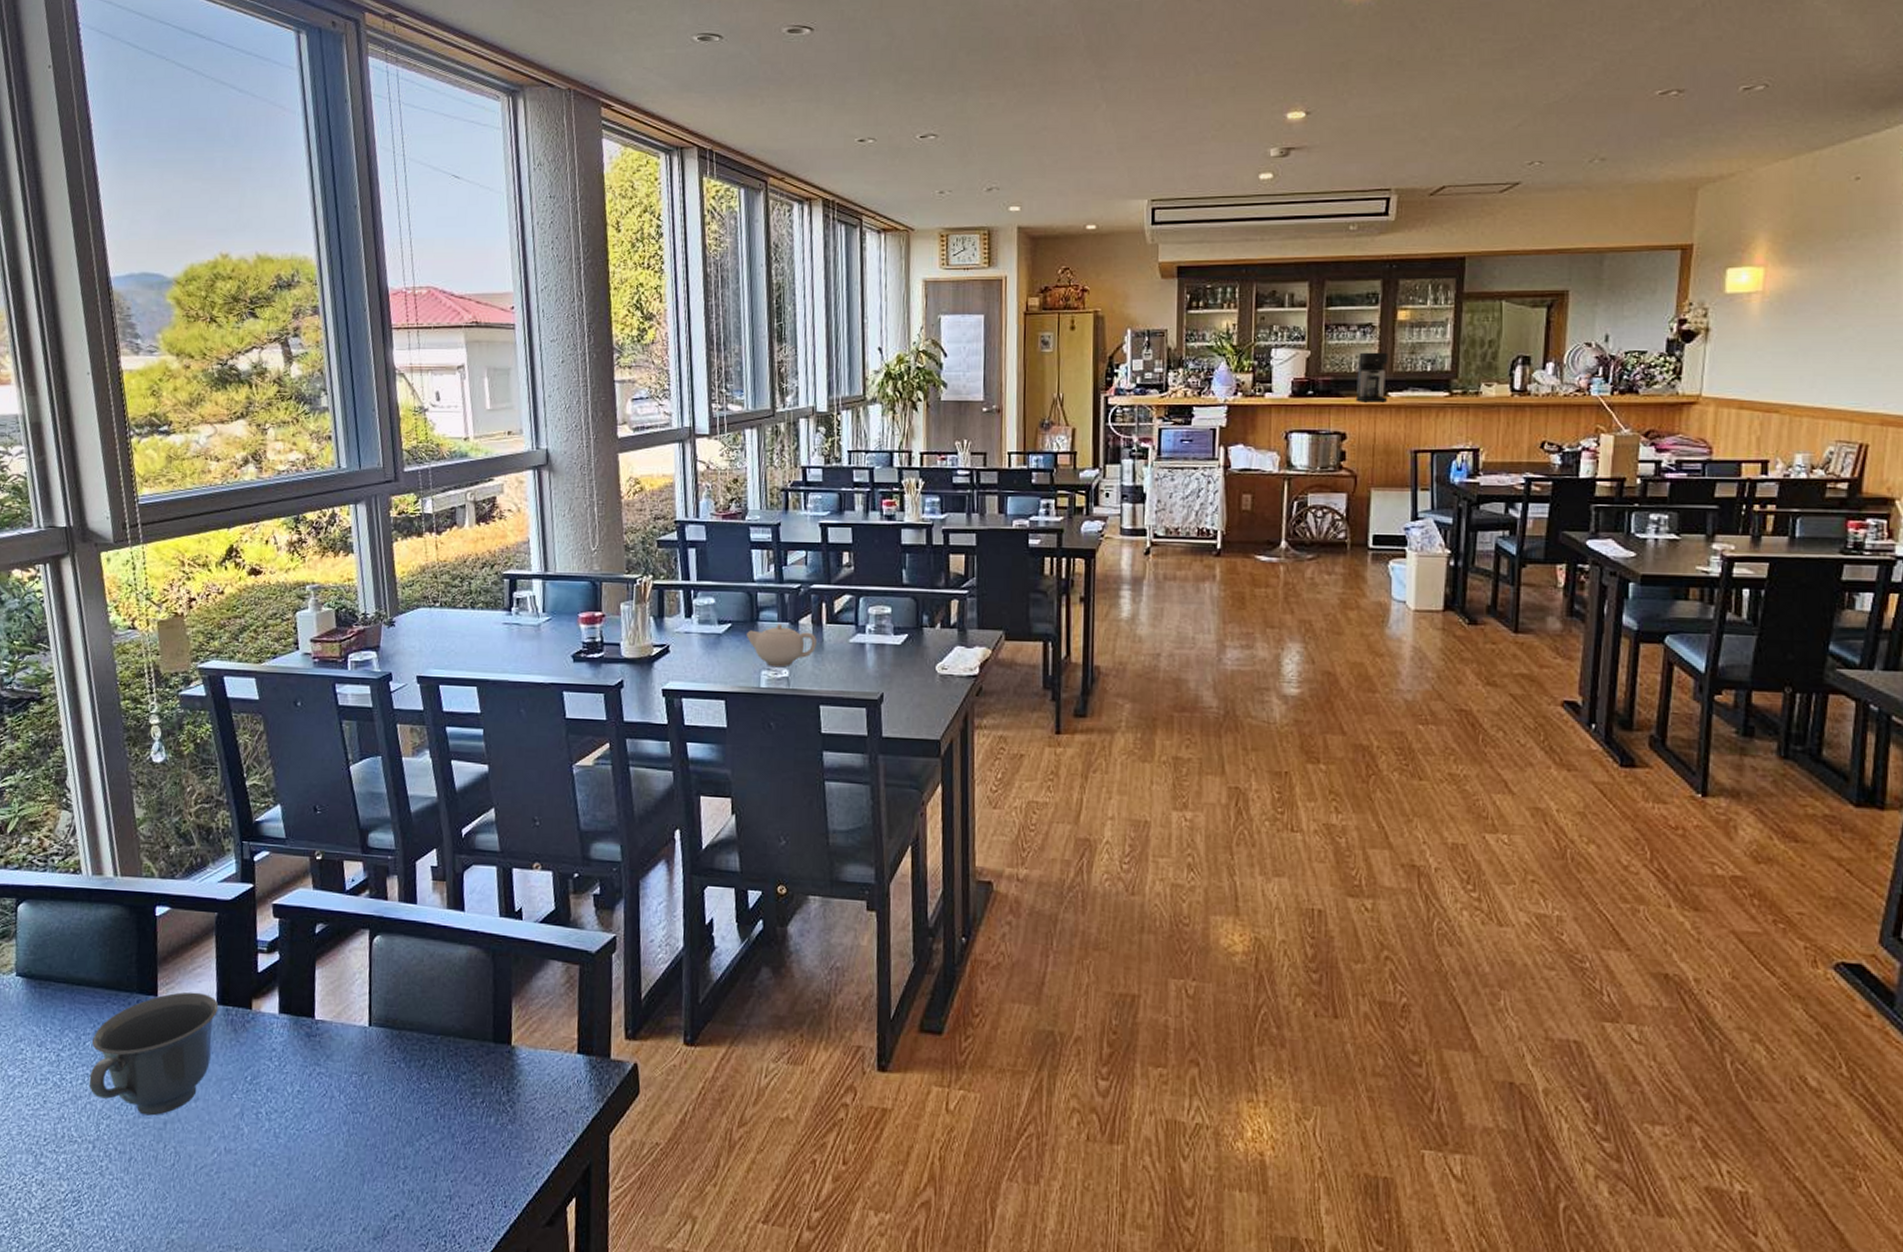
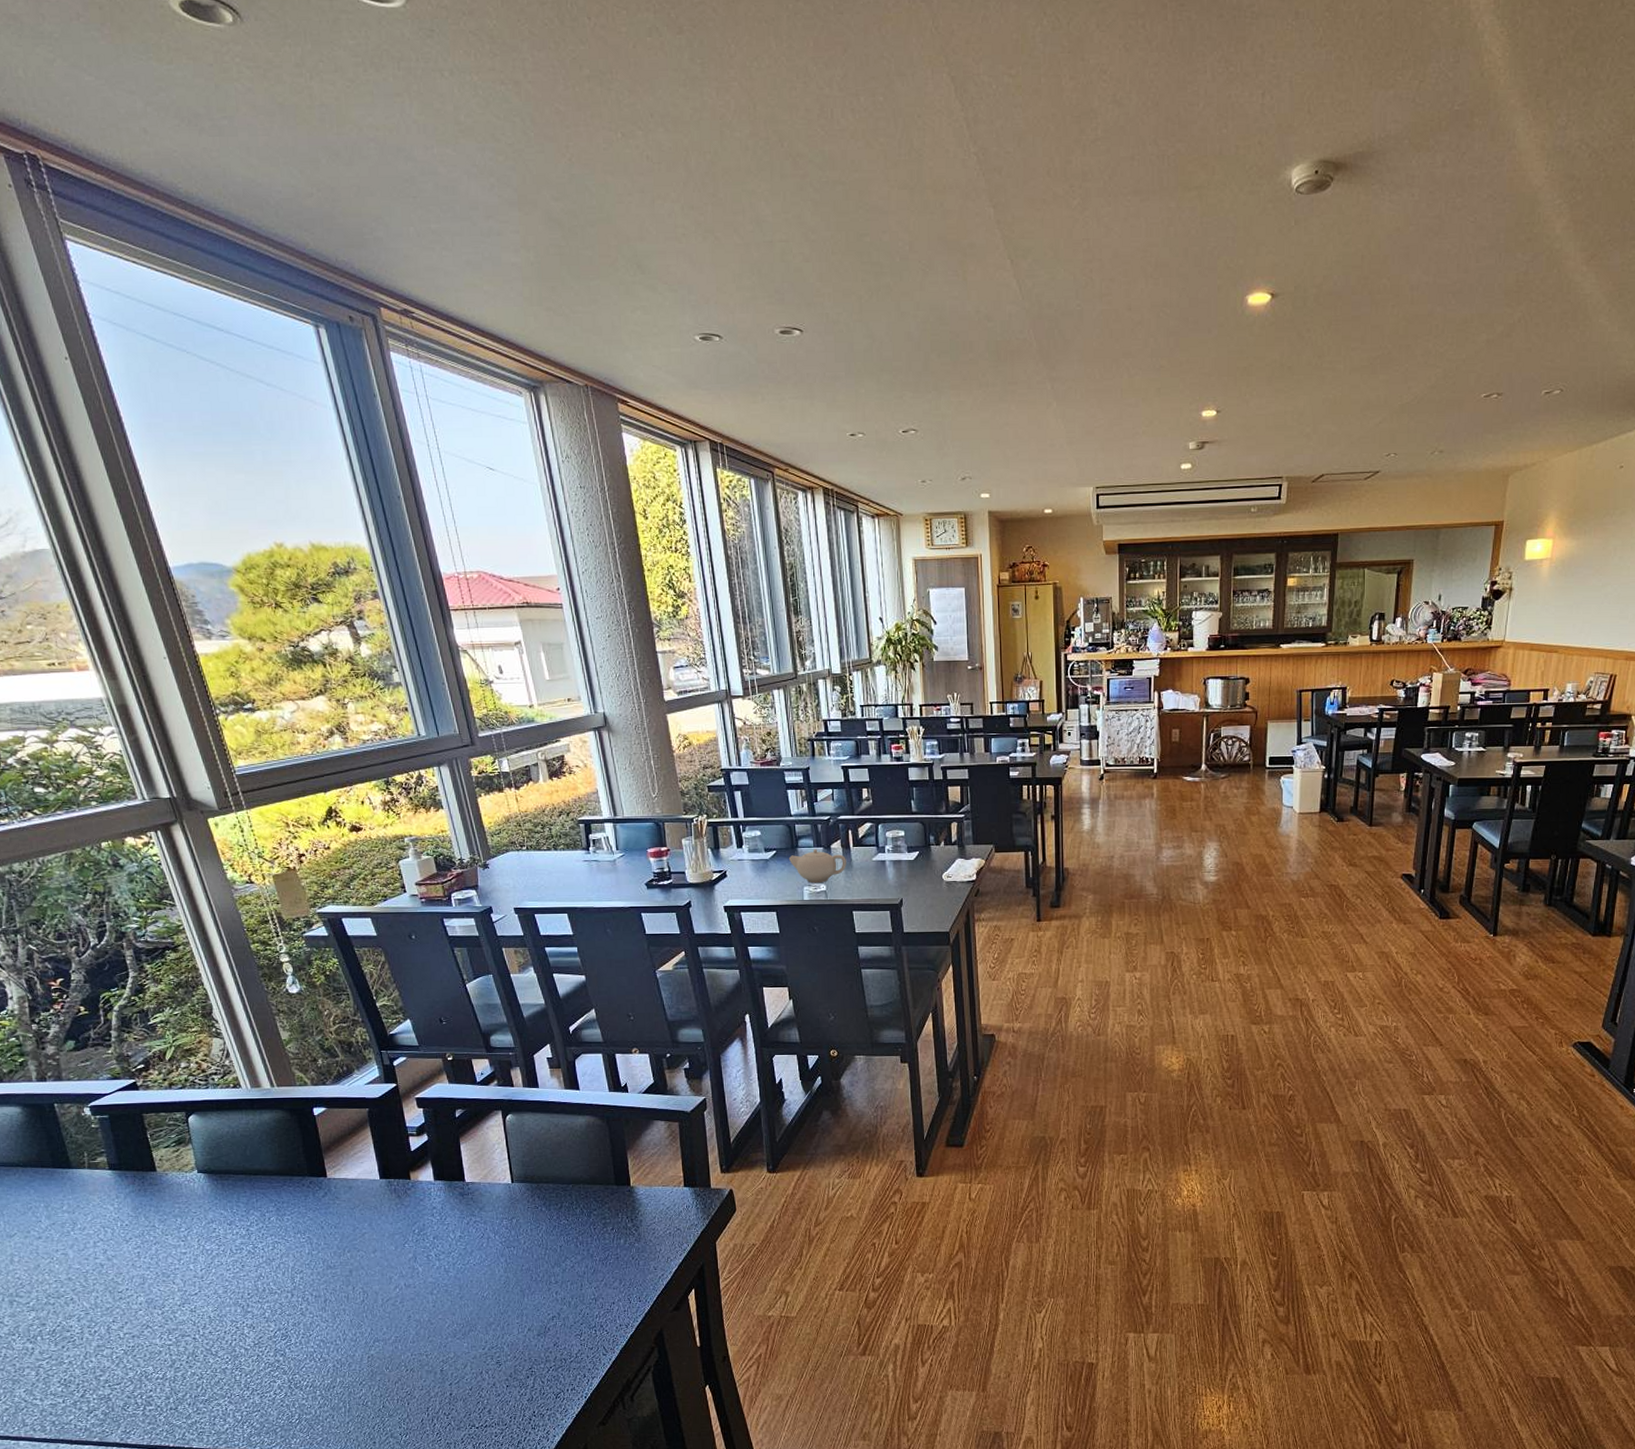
teacup: present [89,992,219,1116] -> none [275,1171,382,1267]
coffee maker: present [1355,352,1388,404] -> none [1256,612,1281,654]

